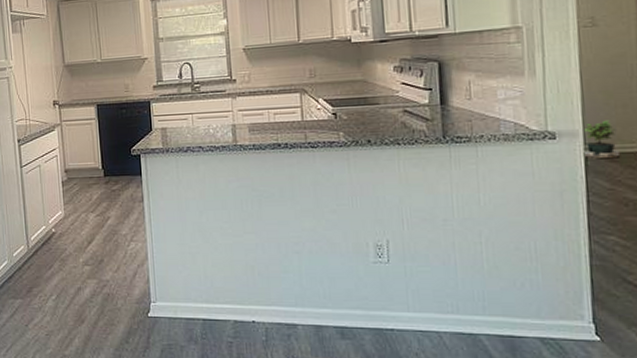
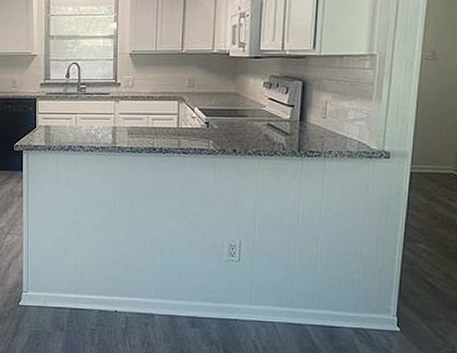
potted plant: present [581,120,621,160] -> none [408,144,438,178]

